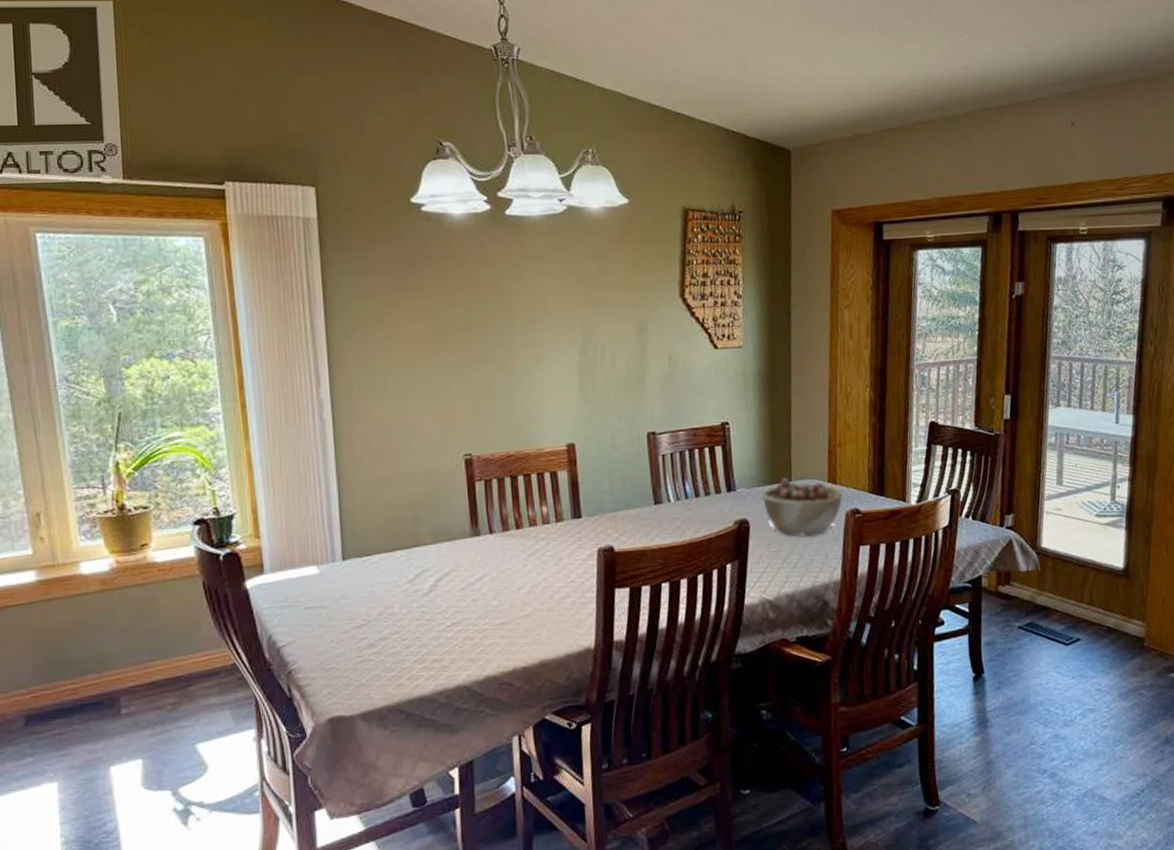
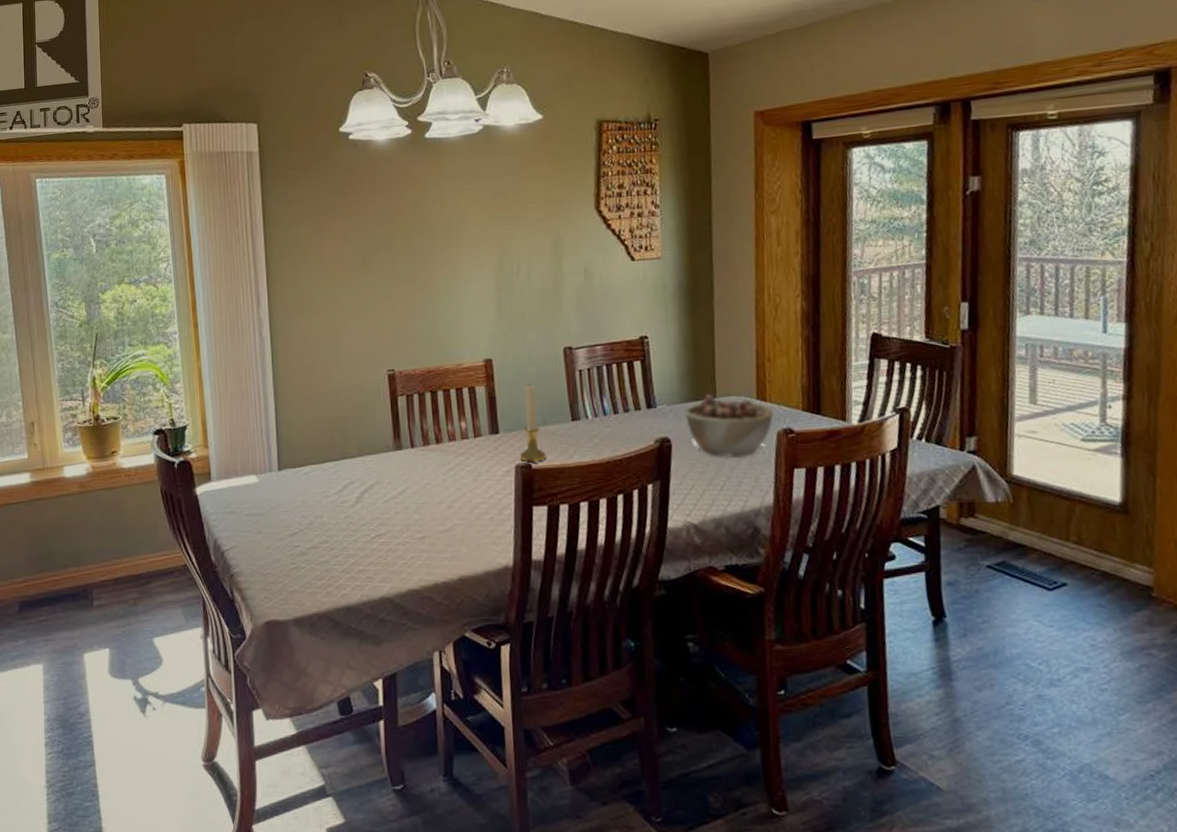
candle holder: none [602,469,629,546] -> present [519,384,547,462]

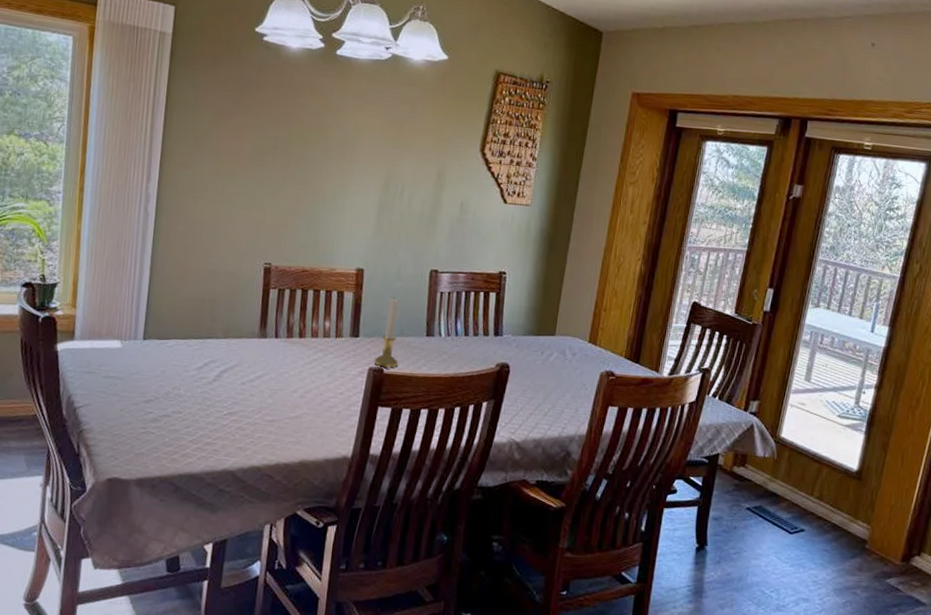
bowl: present [684,393,773,459] -> none [525,331,600,391]

